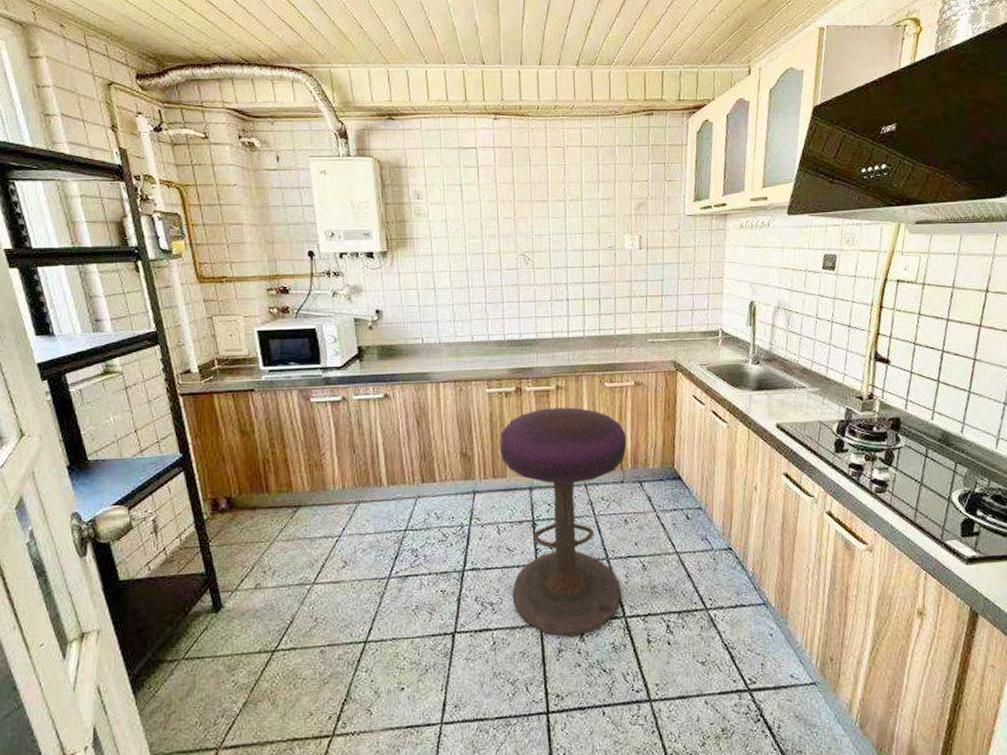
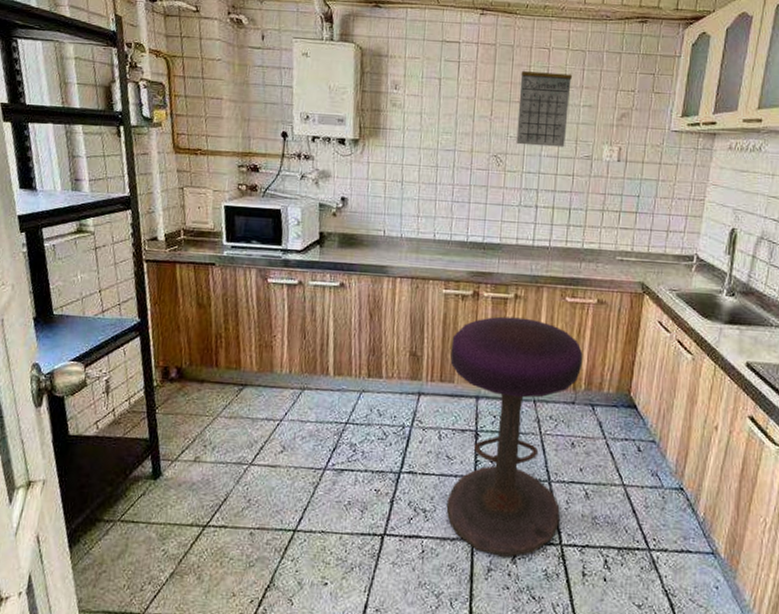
calendar: none [539,162,589,242] -> present [516,65,572,148]

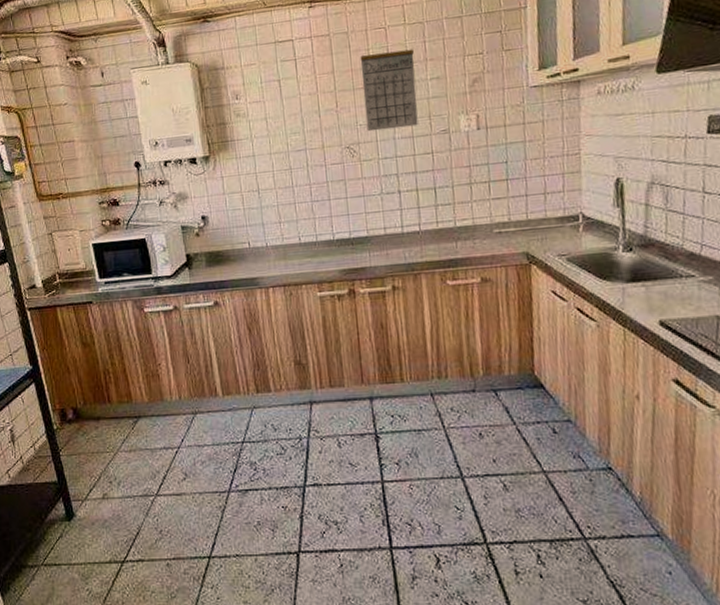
stool: present [446,316,583,557] -> none [335,309,481,562]

